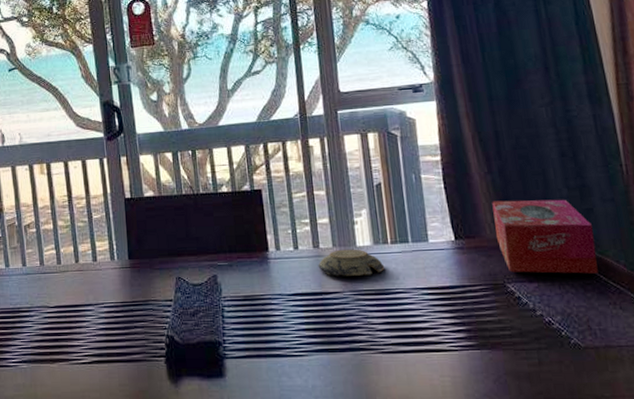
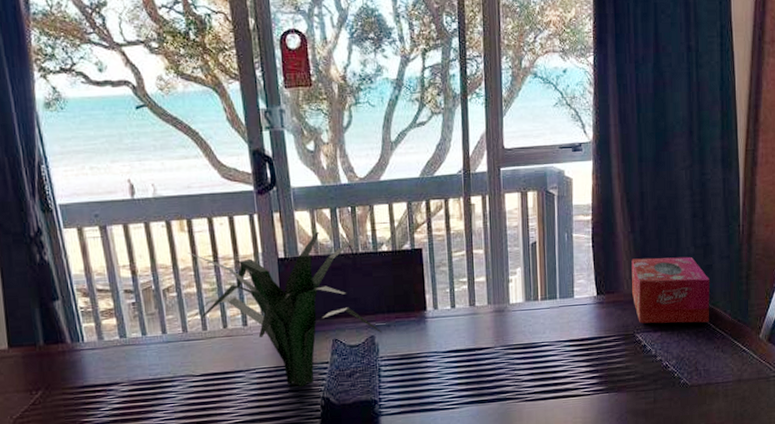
plant: none [37,173,225,324] -> present [179,231,382,387]
decorative bowl: present [318,249,385,276] -> none [473,306,534,333]

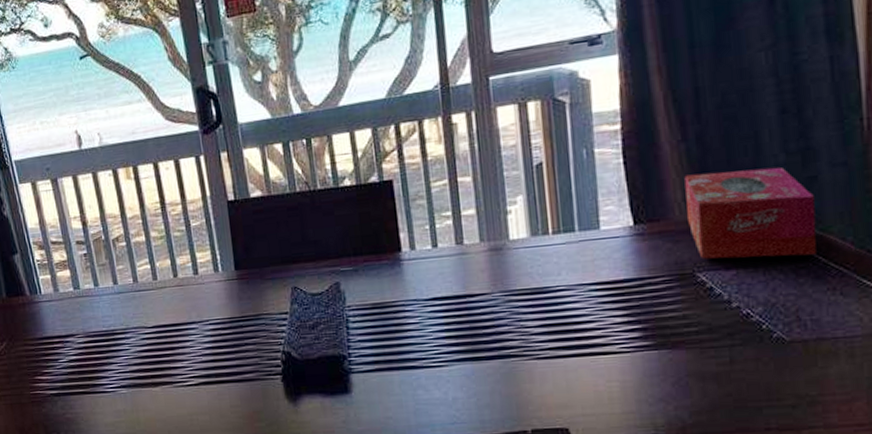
plant: present [179,231,382,387] -> none [130,167,349,340]

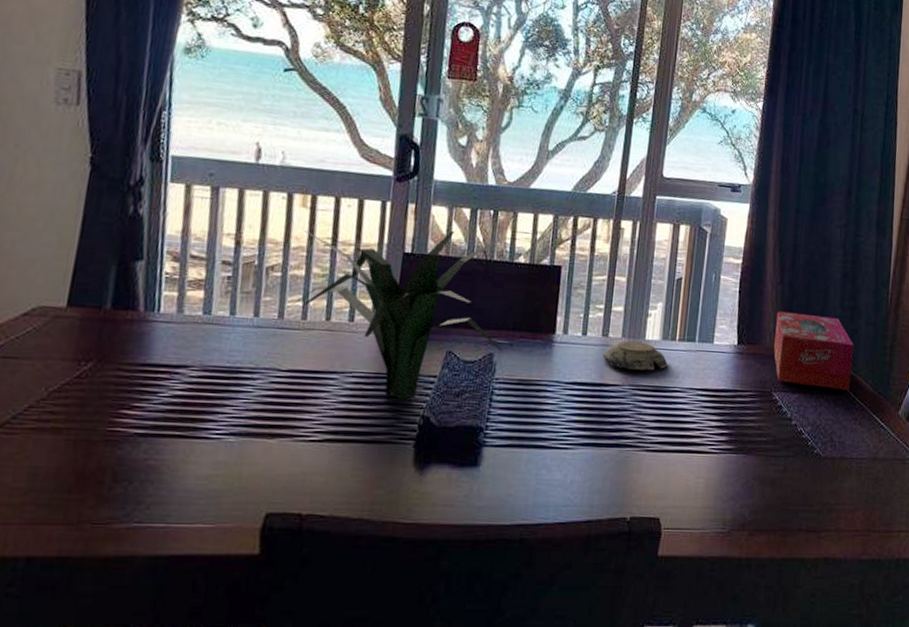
plant: none [130,167,349,340] -> present [274,230,503,401]
decorative bowl: none [461,242,544,276] -> present [603,341,668,371]

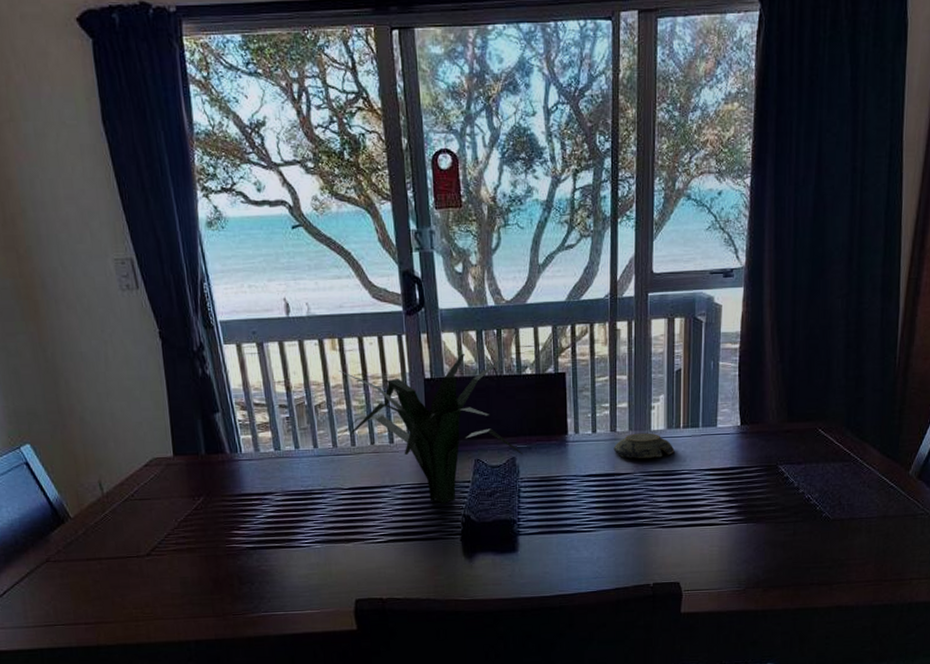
tissue box: present [774,311,854,390] -> none [778,388,860,457]

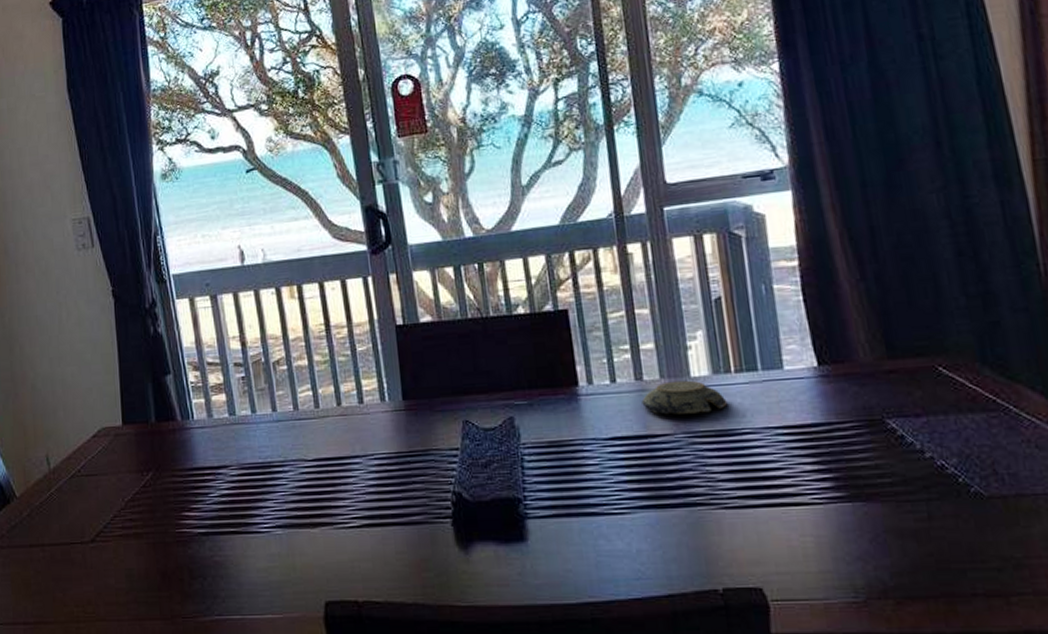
plant: present [330,353,523,504] -> none [290,293,524,478]

